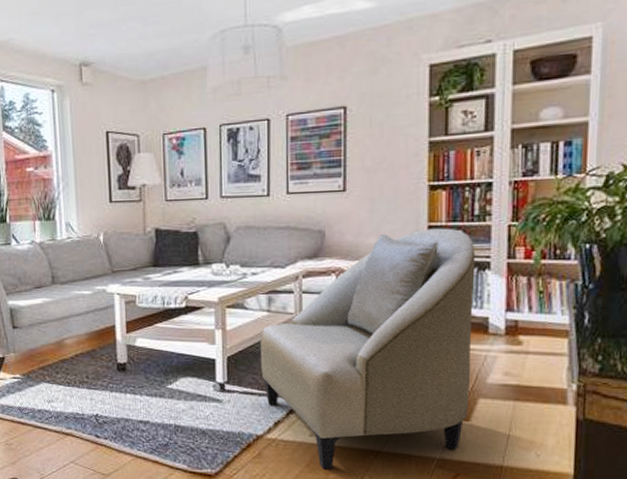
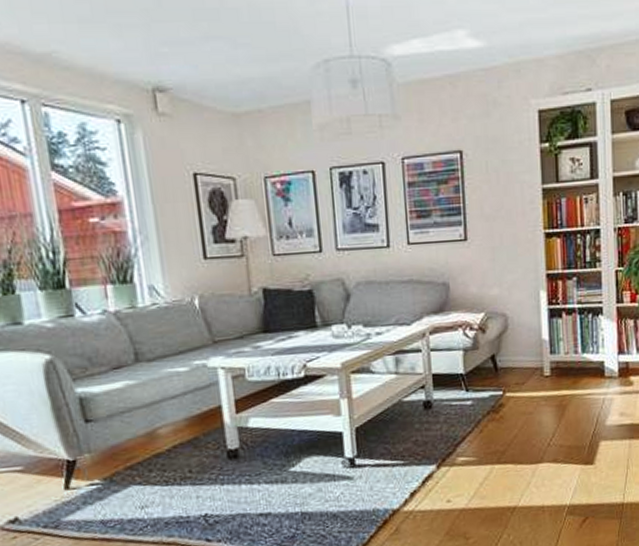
armchair: present [261,228,476,470] -> none [390,275,593,535]

